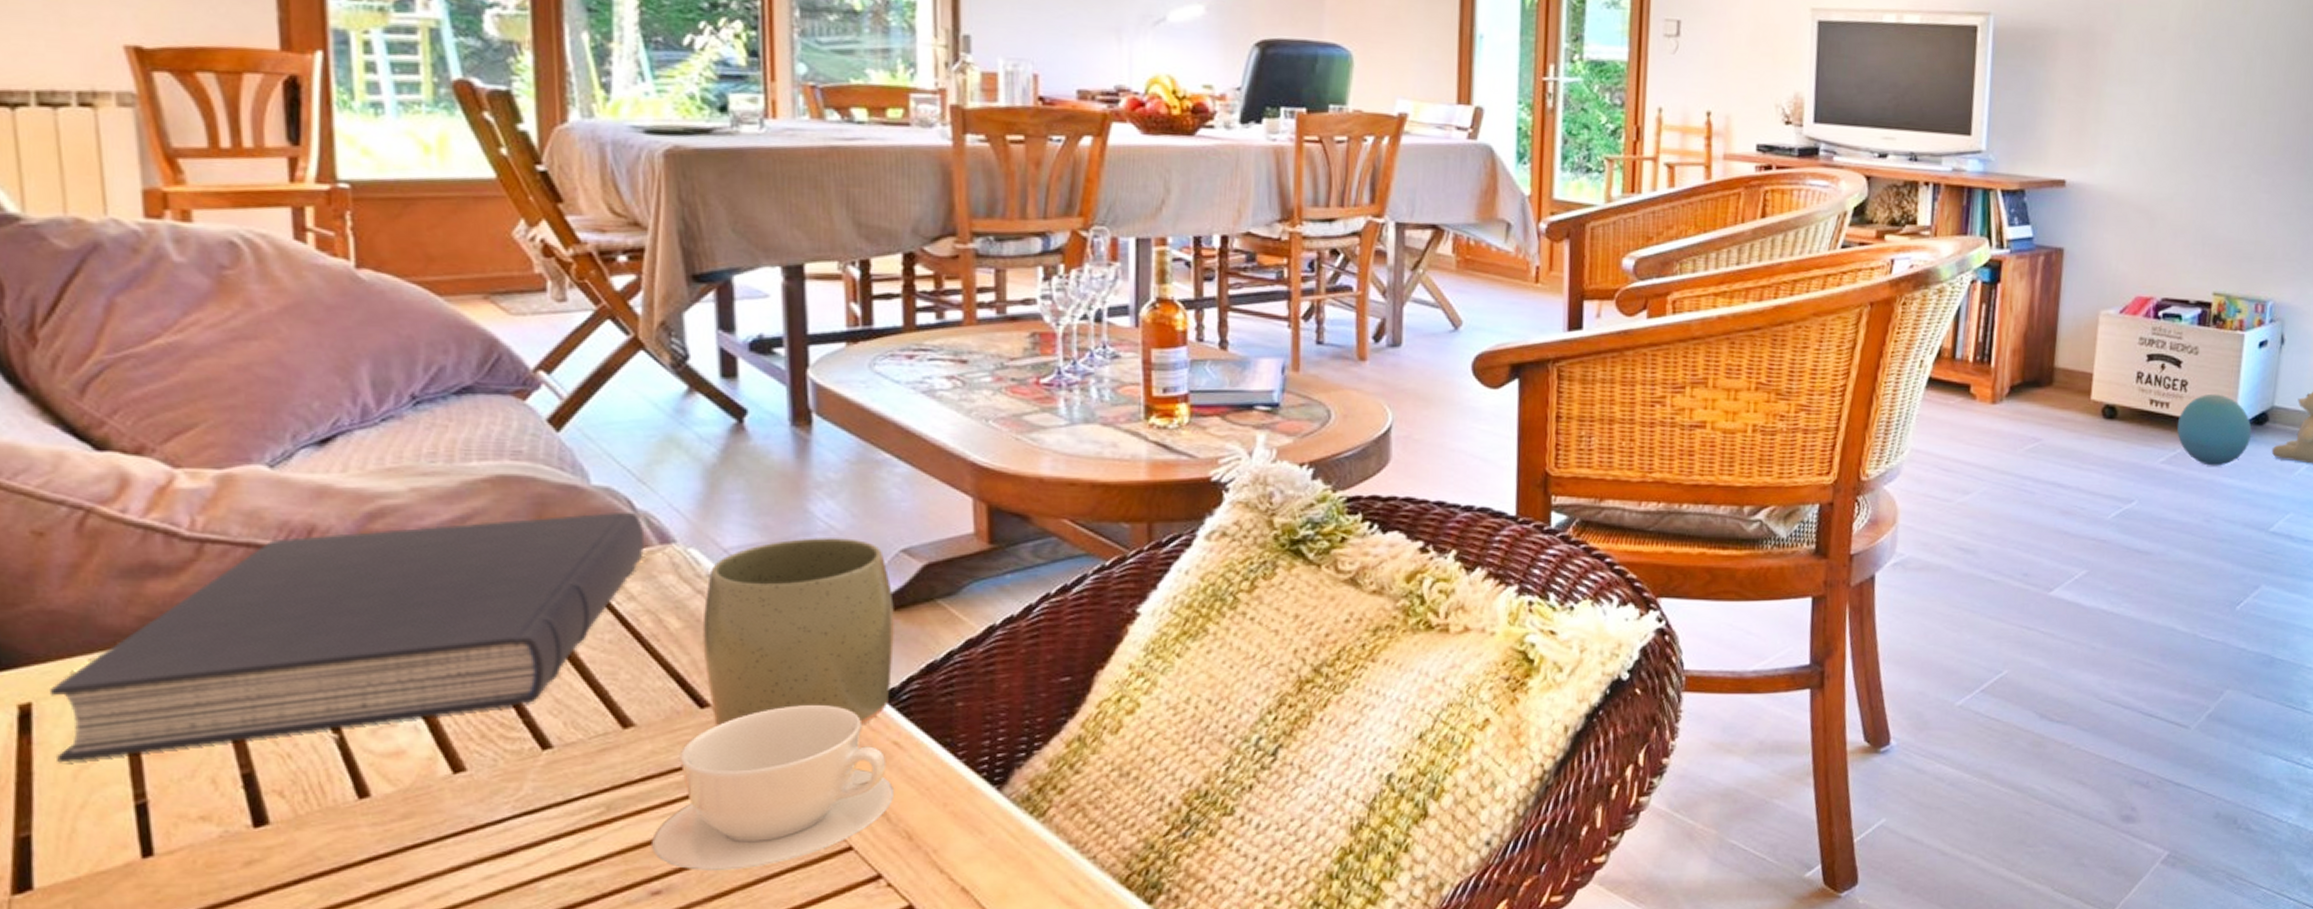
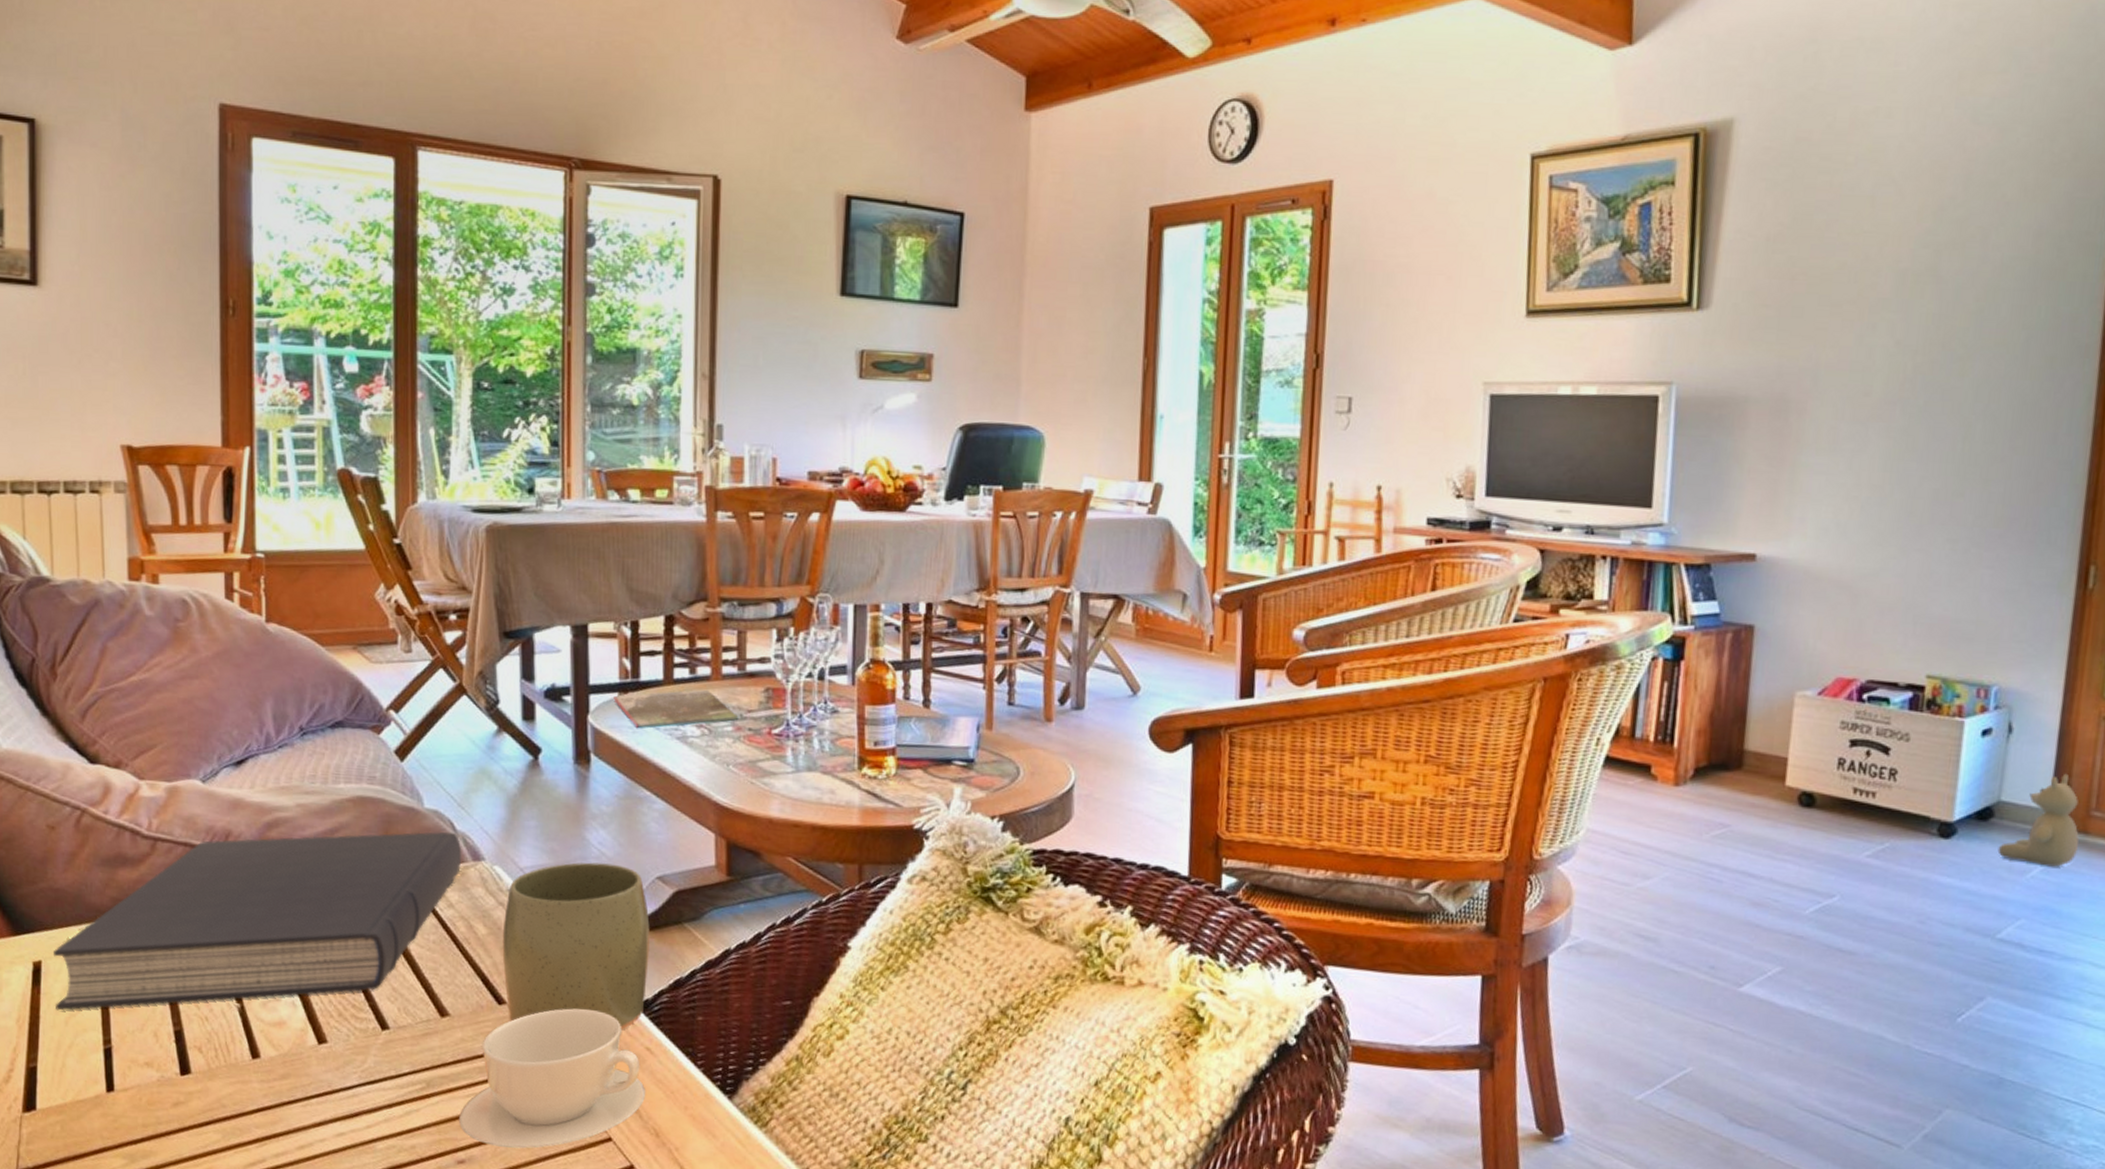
magazine: none [840,336,999,382] -> present [613,689,739,728]
ball: present [2177,393,2252,466] -> none [1885,784,1974,864]

